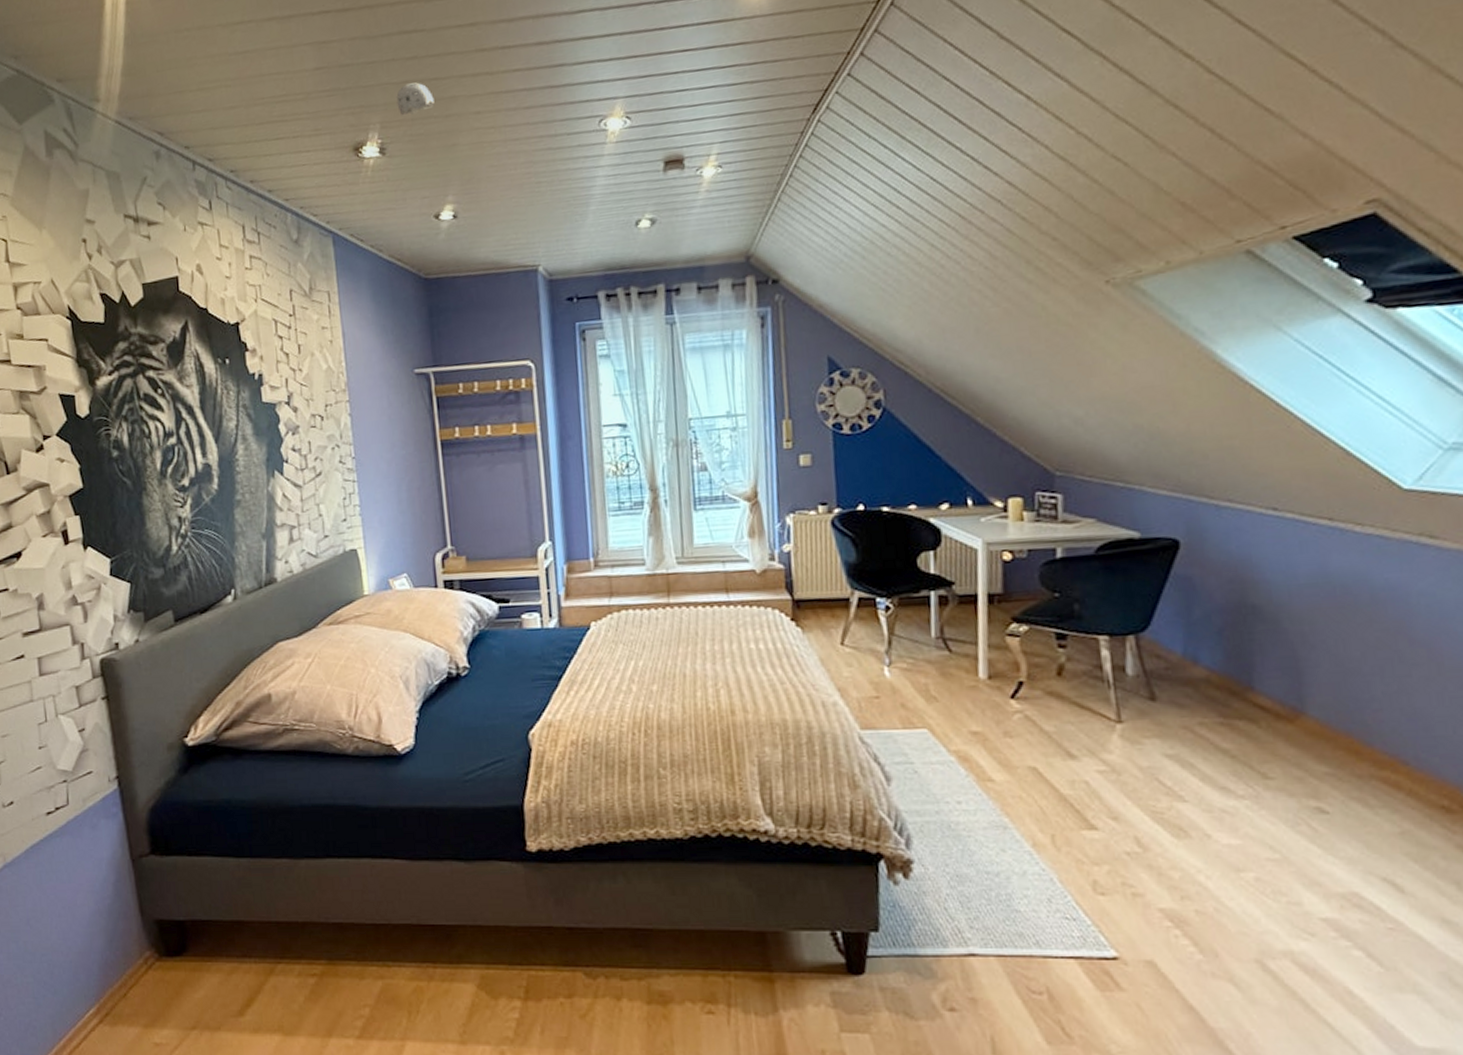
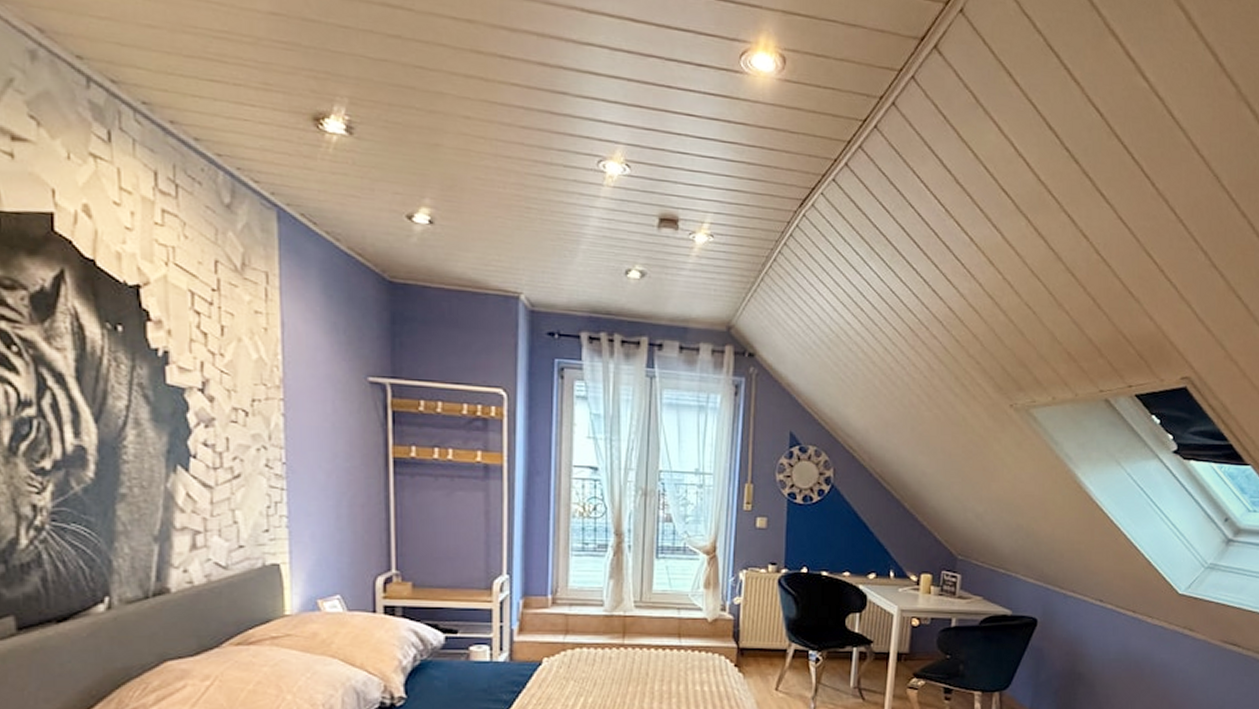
smoke detector: present [396,82,435,116] -> none [372,63,417,99]

